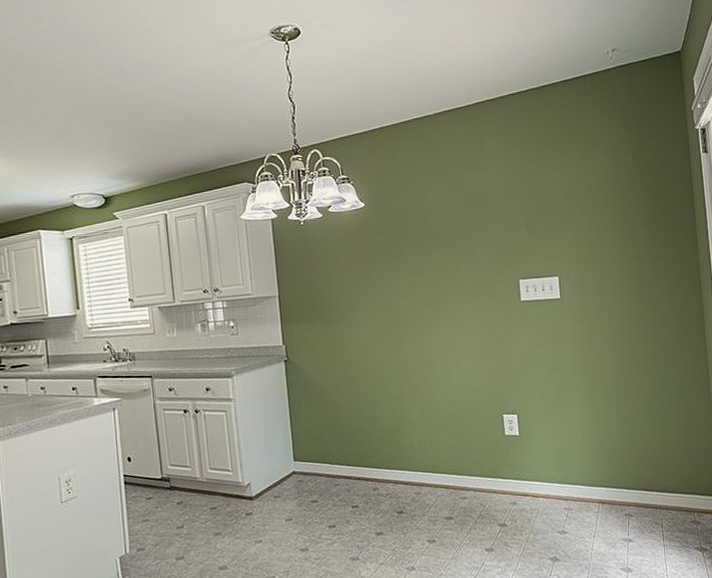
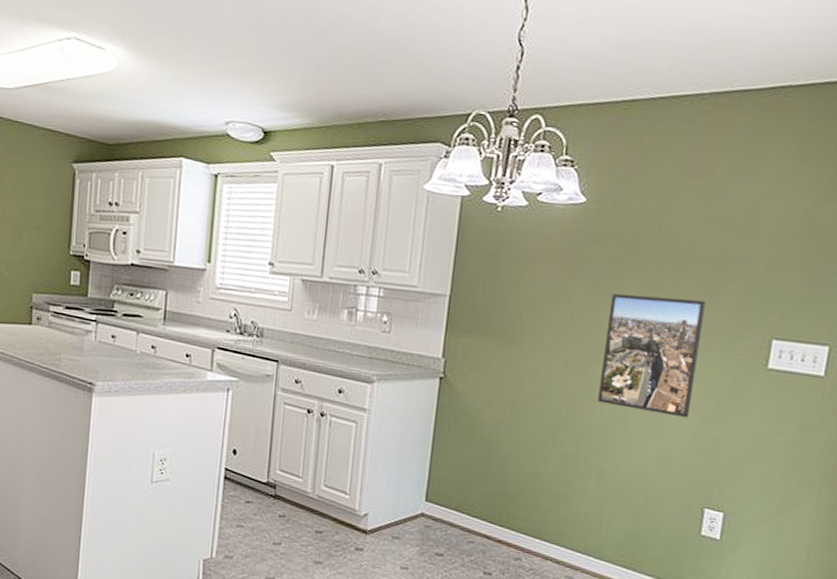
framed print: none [400,261,475,353] -> present [597,294,706,418]

